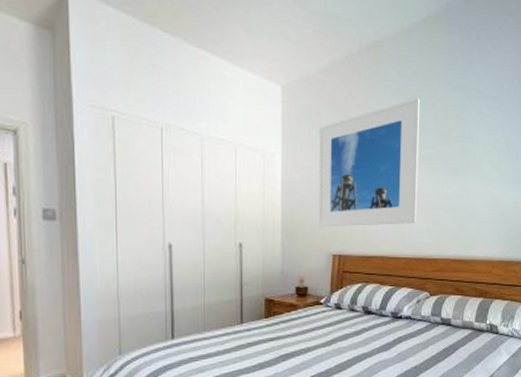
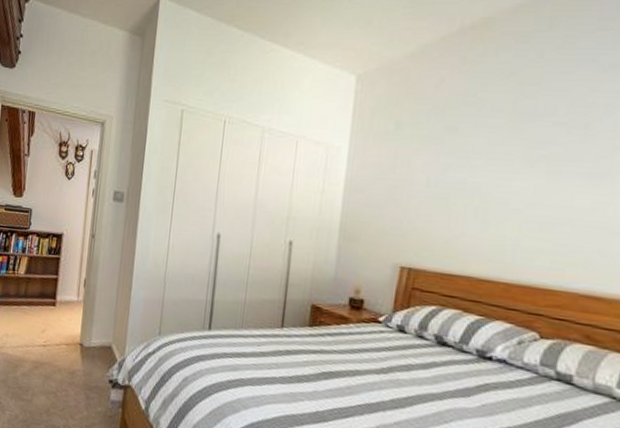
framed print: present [318,98,421,227] -> none [385,82,547,242]

